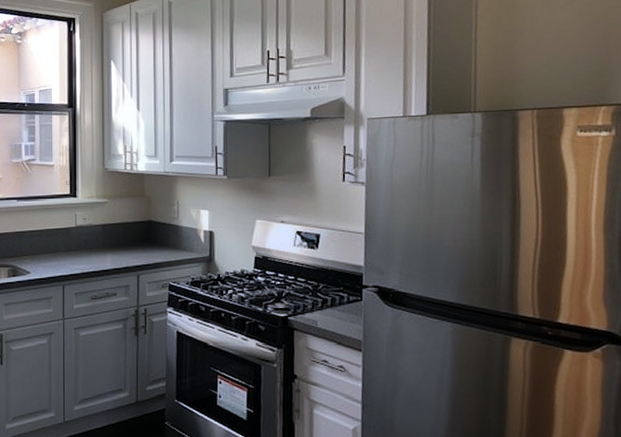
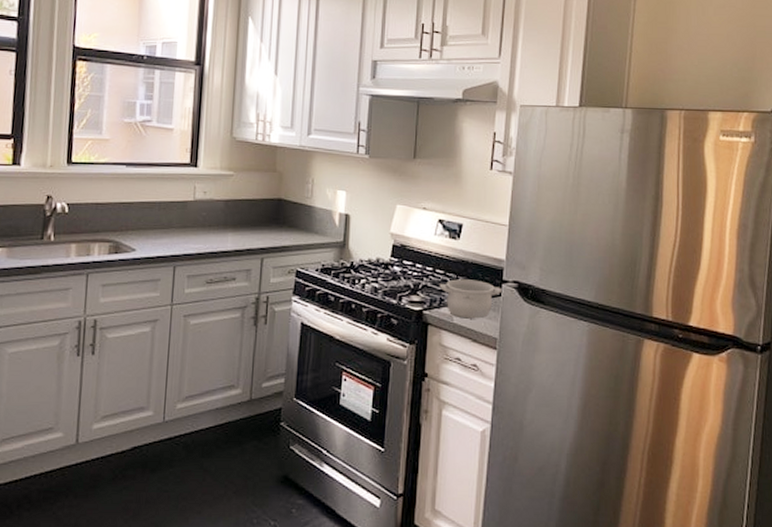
cooking pot: none [301,286,362,323] -> present [439,279,501,319]

